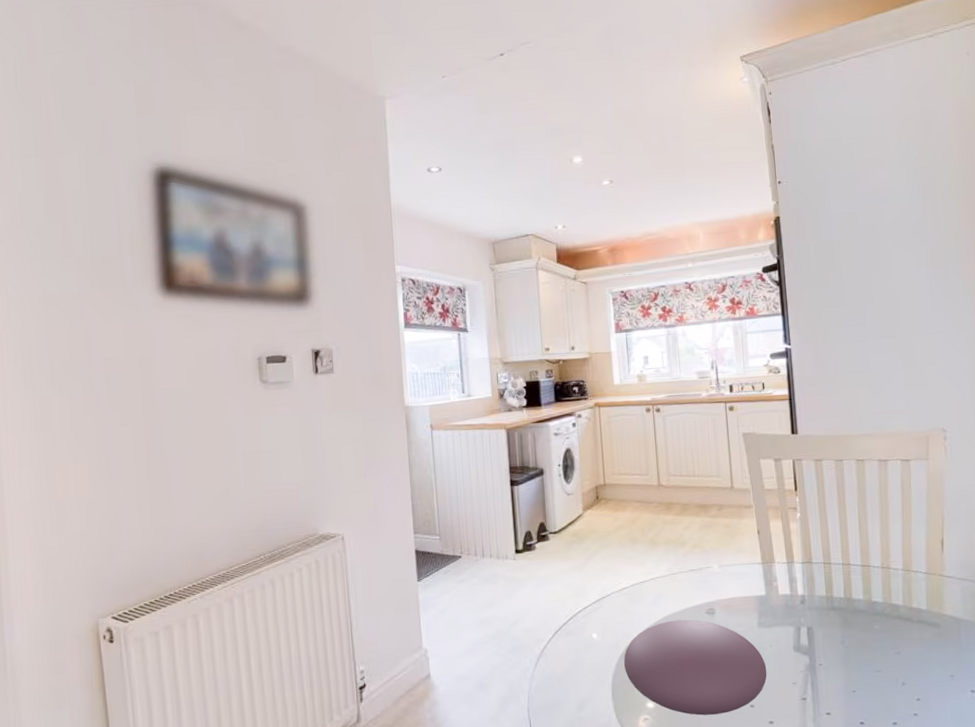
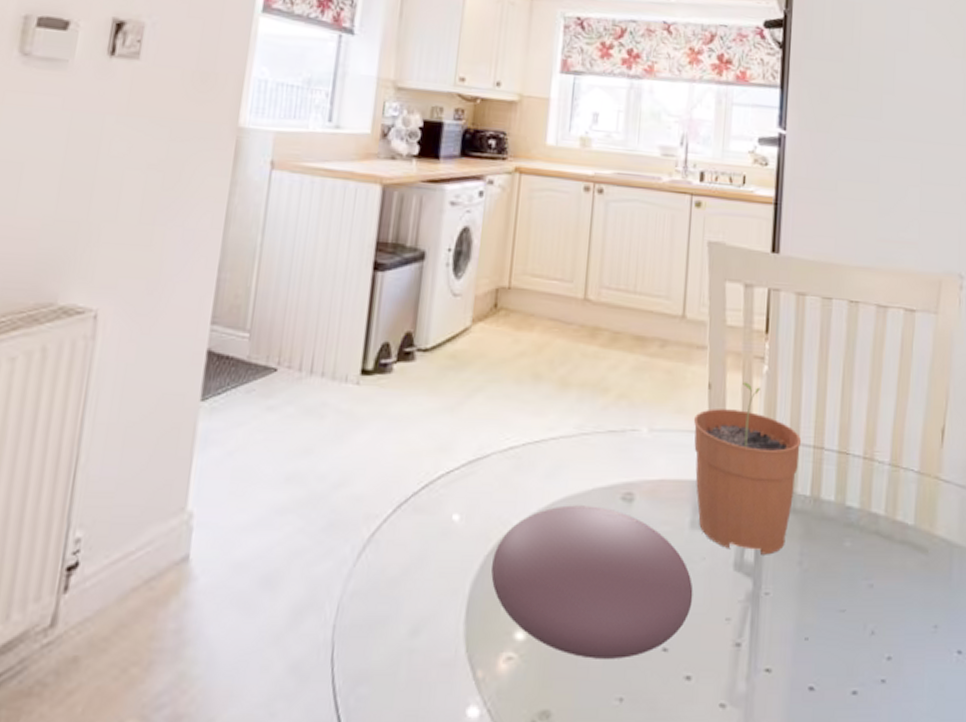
plant pot: none [750,526,833,640] -> present [693,382,802,555]

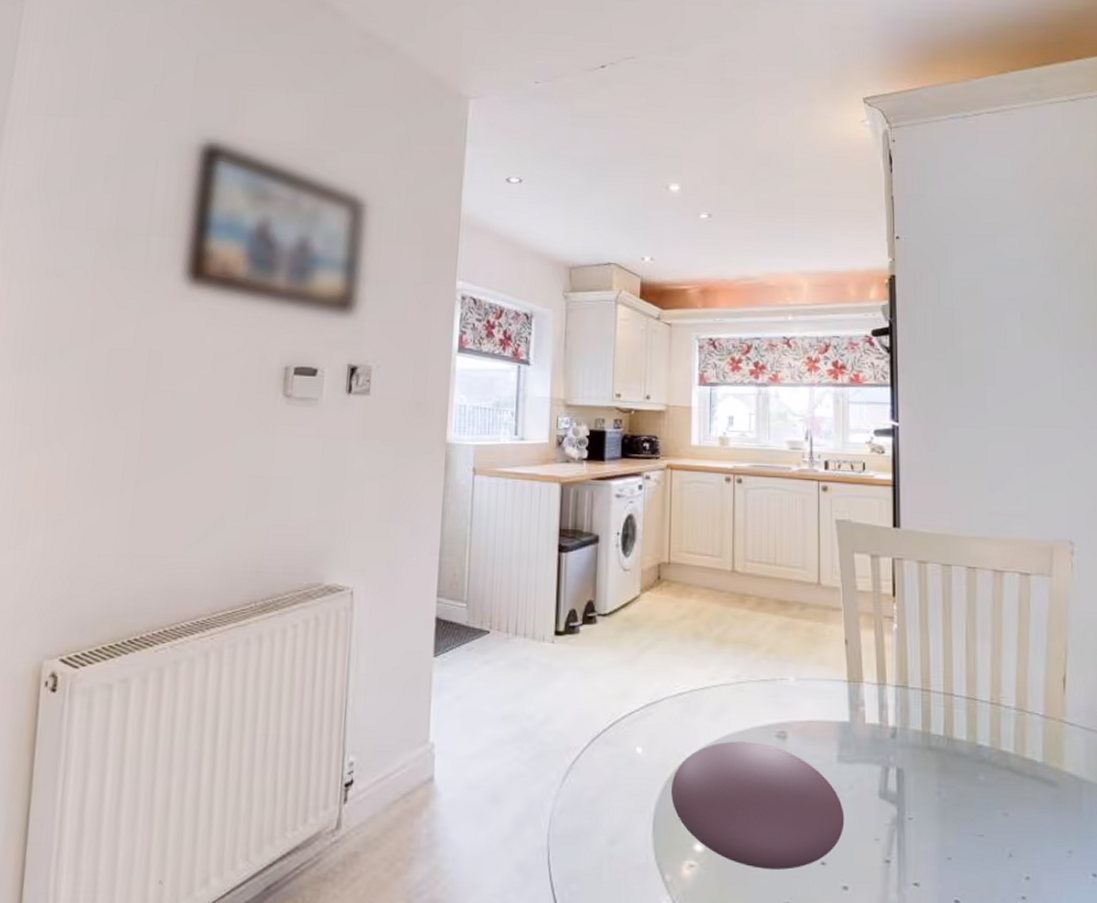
plant pot: present [693,382,802,555] -> none [834,638,933,786]

